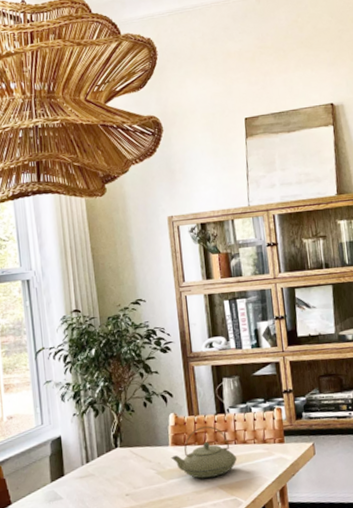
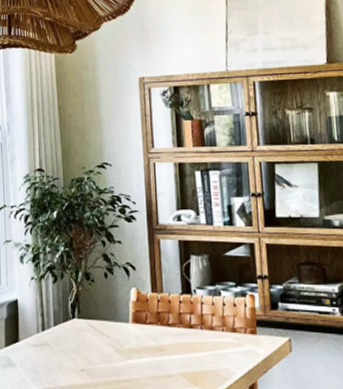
teapot: present [171,426,237,479] -> none [131,306,203,362]

